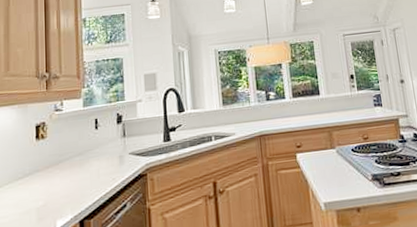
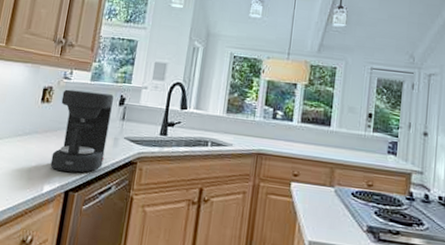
coffee maker: none [57,115,113,203] -> present [50,89,114,173]

